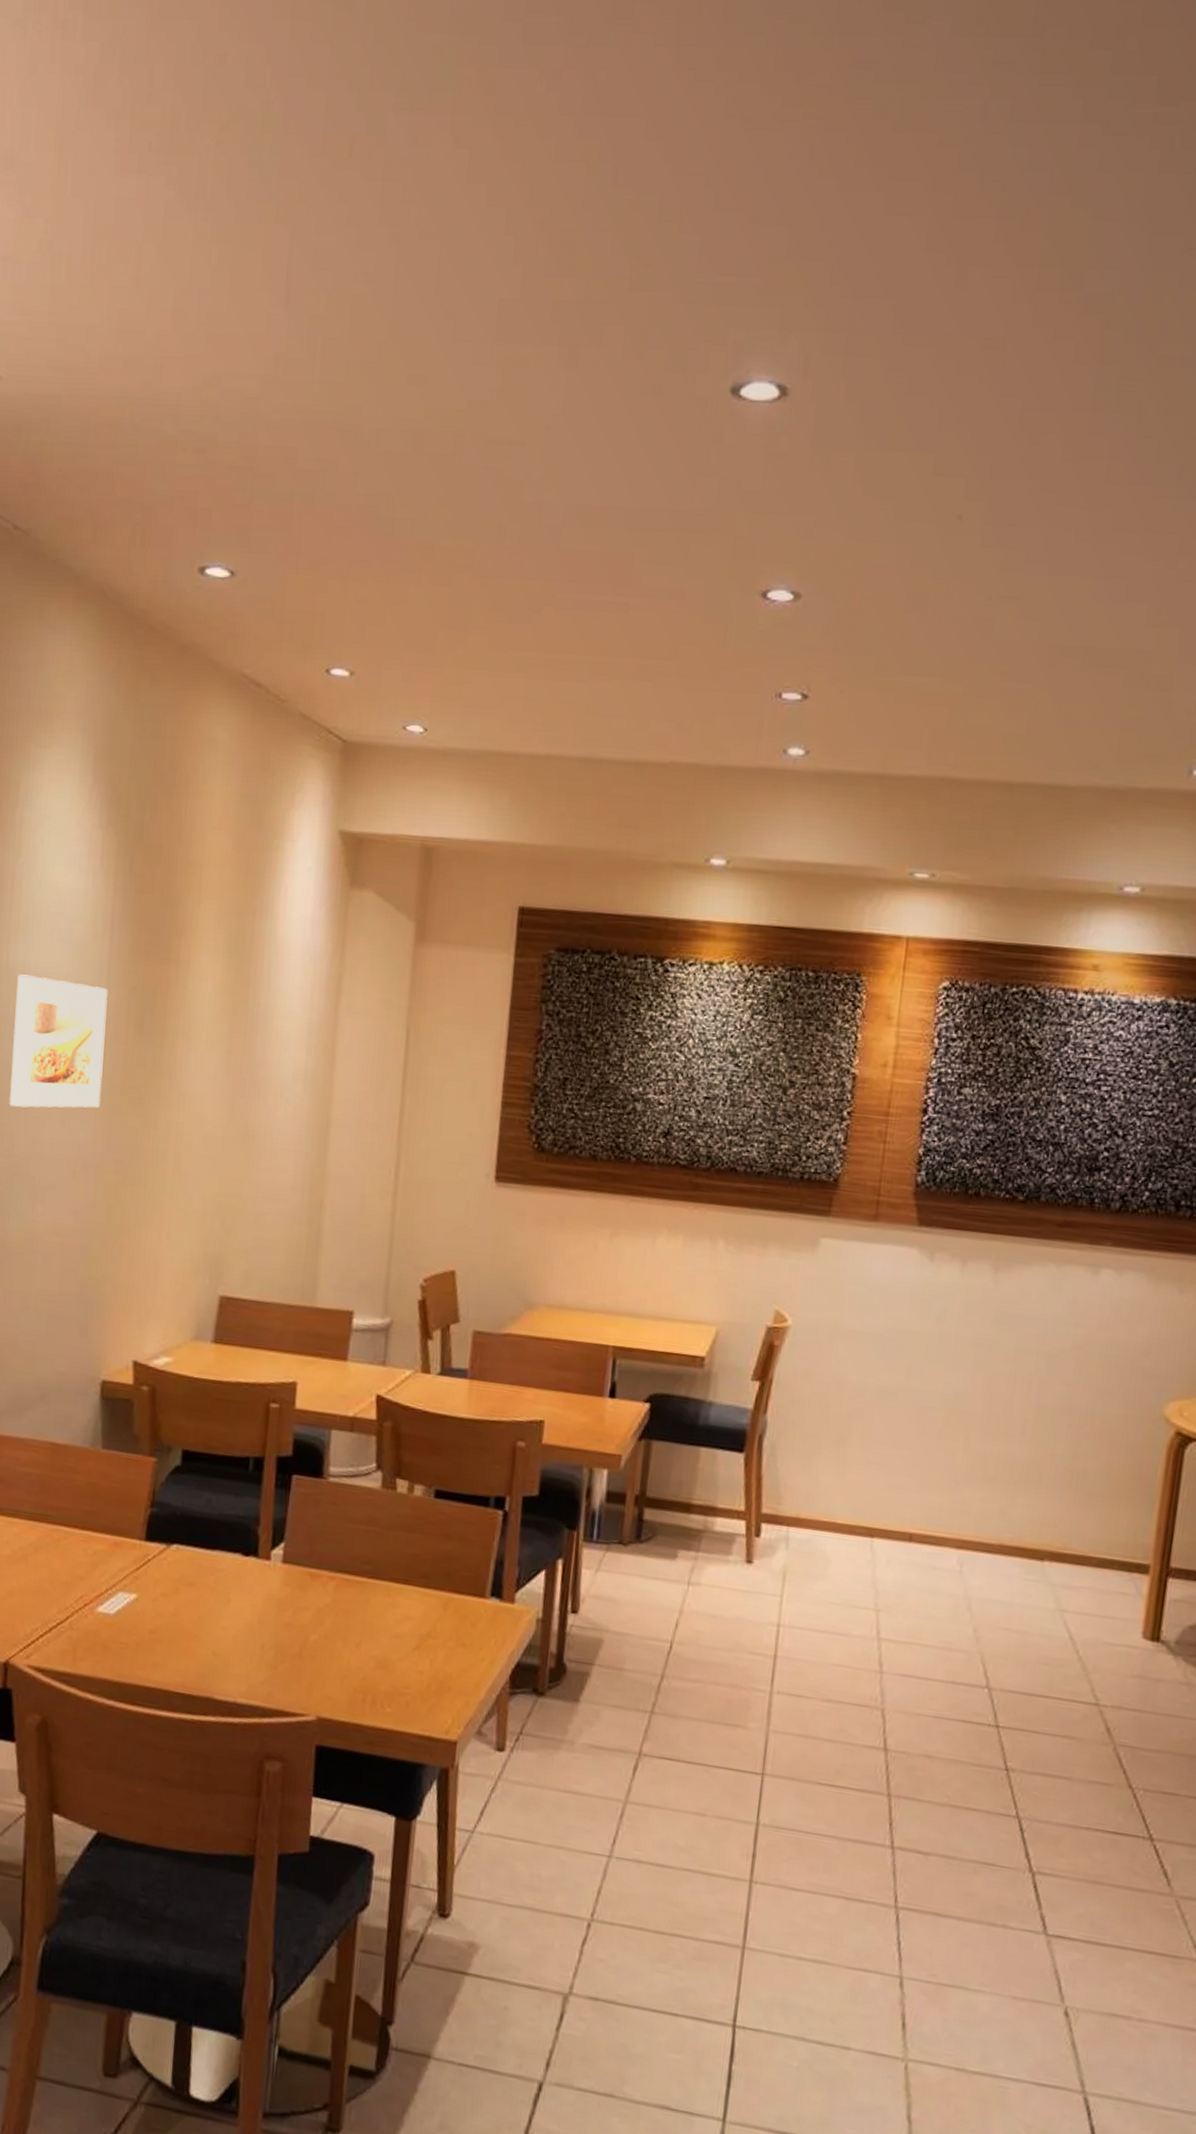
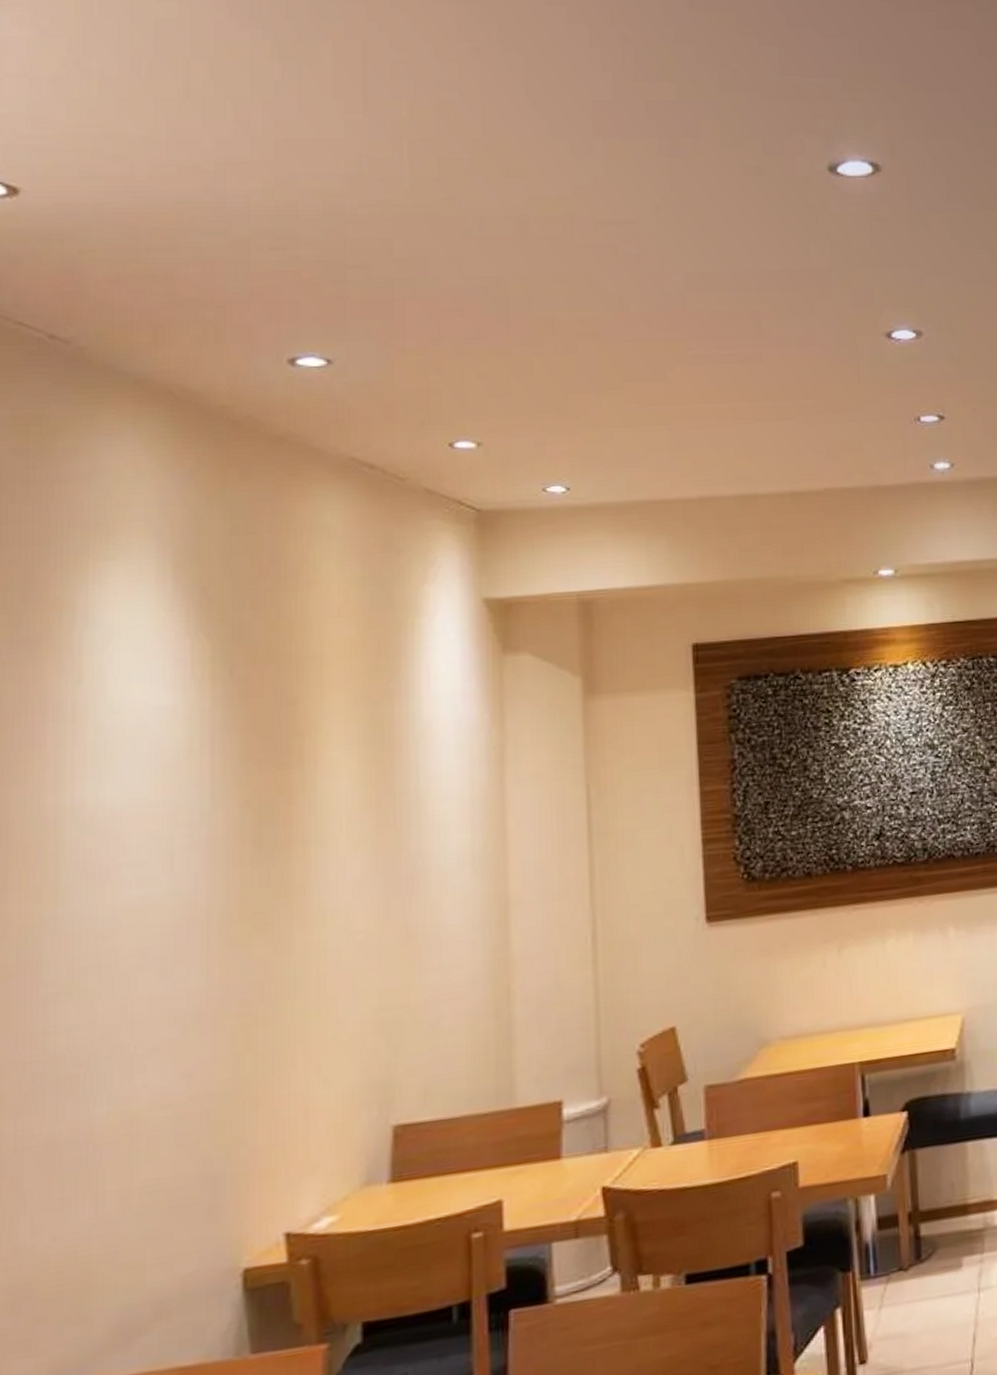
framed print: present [9,974,108,1108] -> none [86,808,213,969]

